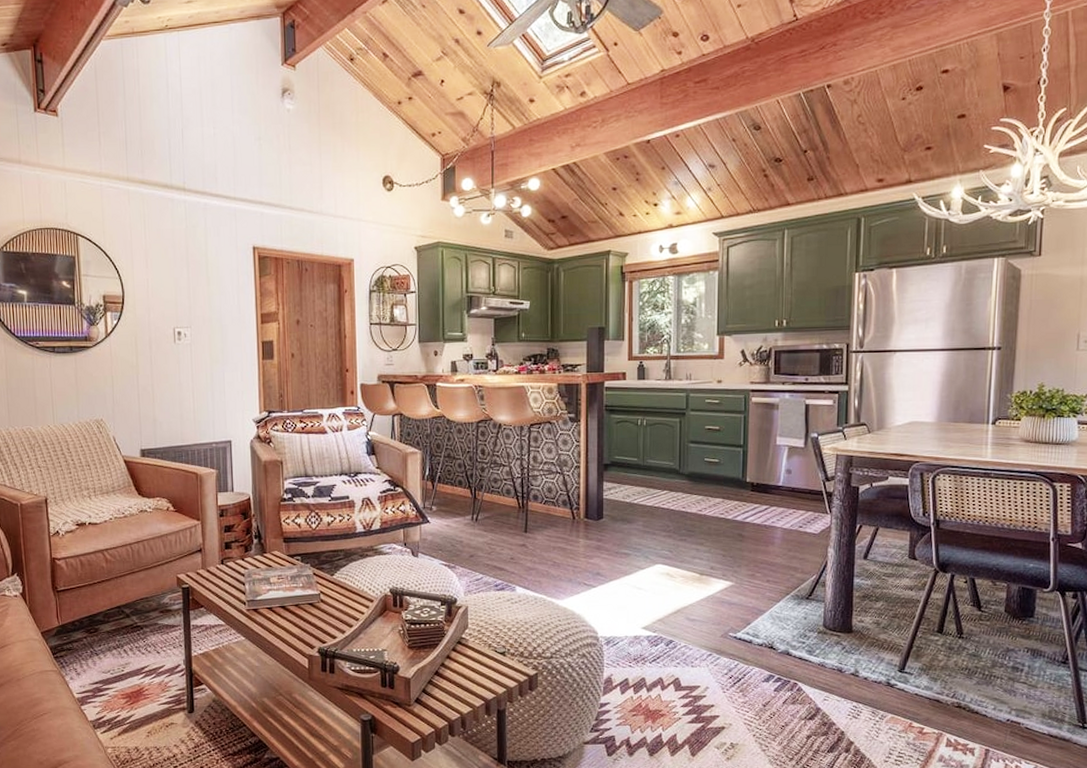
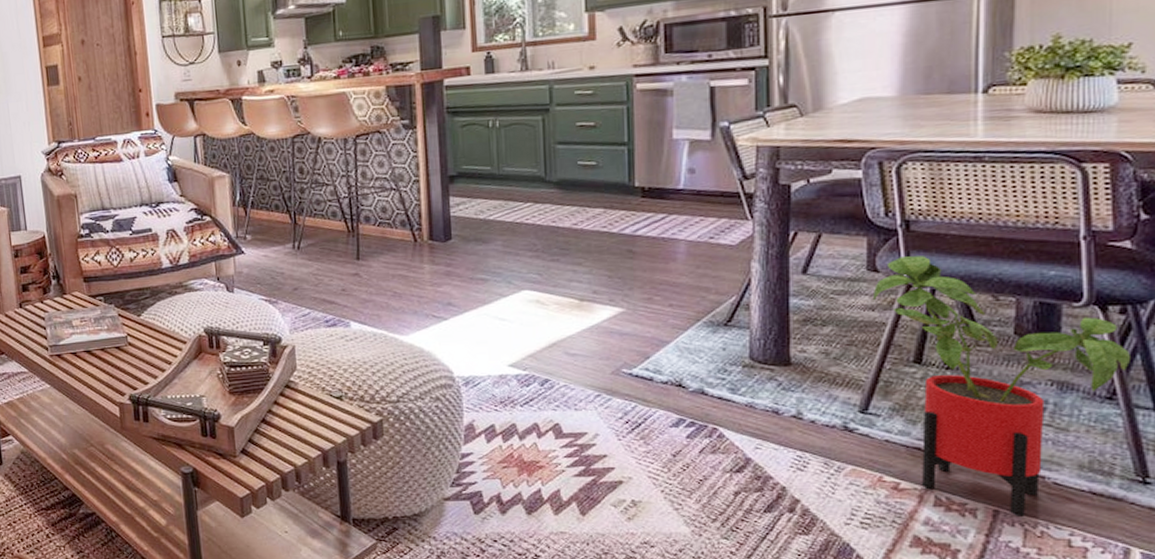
house plant: none [911,548,1078,754] -> present [872,255,1130,516]

